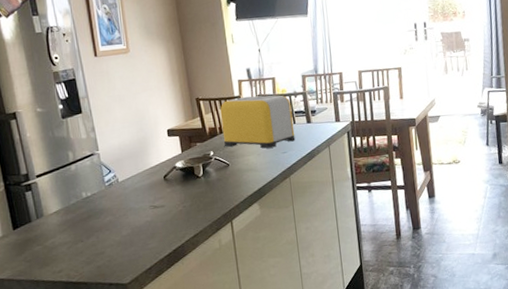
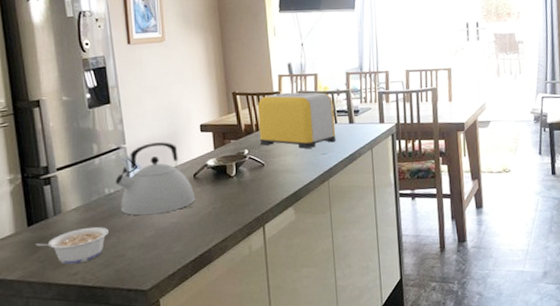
legume: none [21,227,88,264] -> present [35,226,108,265]
kettle: none [91,147,167,216] -> present [115,142,196,216]

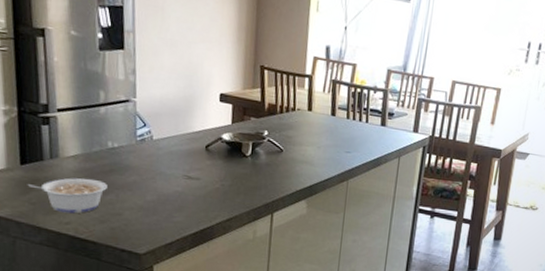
kettle: present [115,142,196,216] -> none [120,102,205,180]
toaster: present [257,92,336,149] -> none [283,77,368,144]

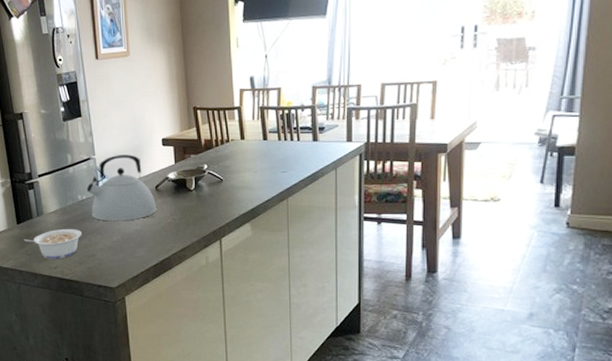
kettle: none [120,102,205,180] -> present [86,154,157,222]

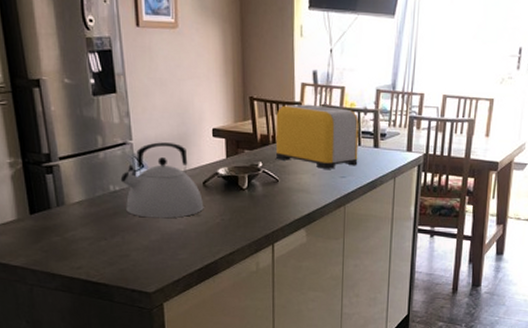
legume: present [23,228,82,259] -> none [38,222,113,258]
toaster: none [218,107,298,166] -> present [275,104,359,169]

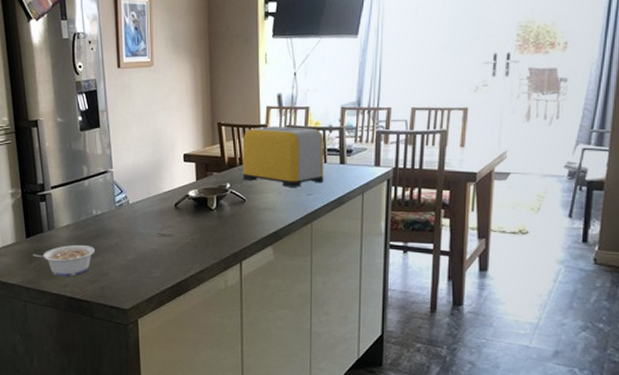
legume: none [38,222,113,258] -> present [32,244,95,277]
kettle: present [120,142,204,219] -> none [102,169,176,239]

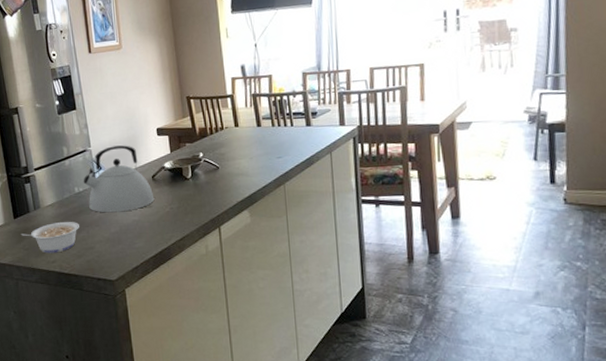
kettle: none [102,169,176,239] -> present [83,145,155,213]
toaster: present [242,126,325,187] -> none [211,94,292,152]

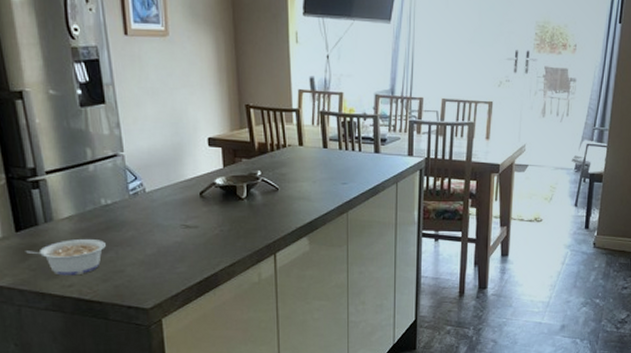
kettle: present [83,145,155,213] -> none [112,153,202,231]

